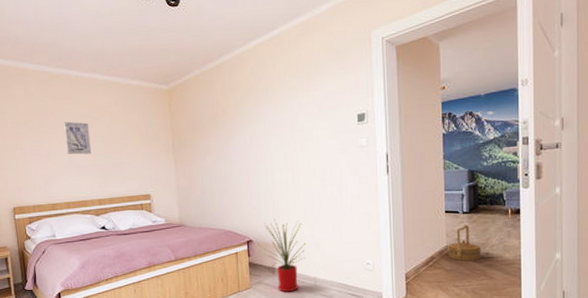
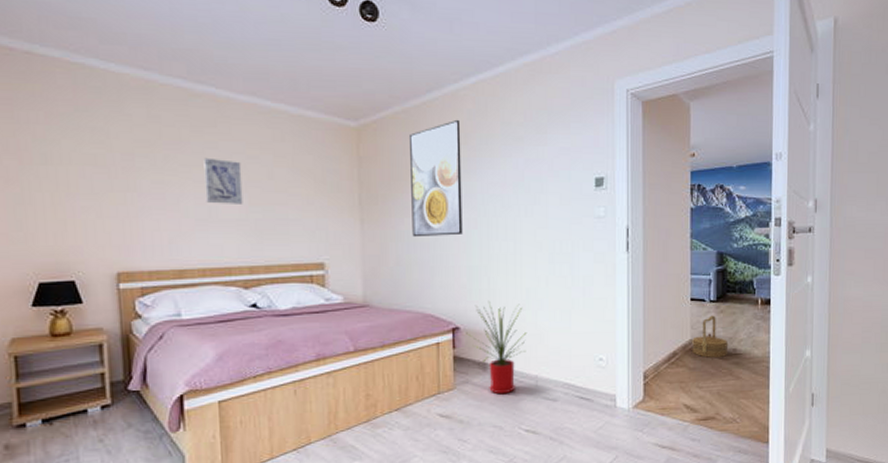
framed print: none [207,76,252,172] -> present [410,119,463,238]

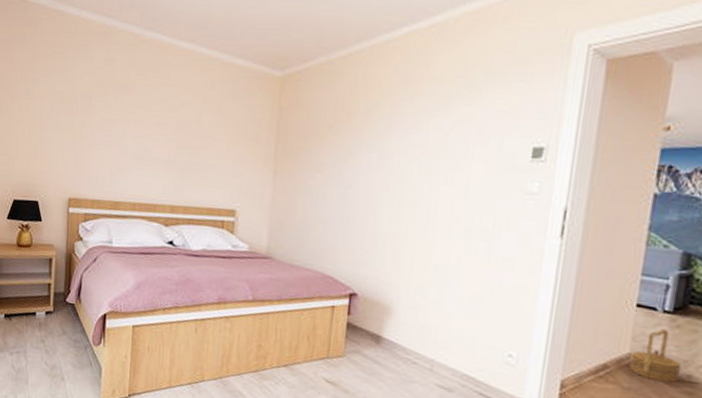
wall art: present [203,157,243,204] -> none [142,100,175,146]
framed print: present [410,119,463,238] -> none [322,72,387,197]
house plant: present [466,300,527,395] -> none [363,270,429,373]

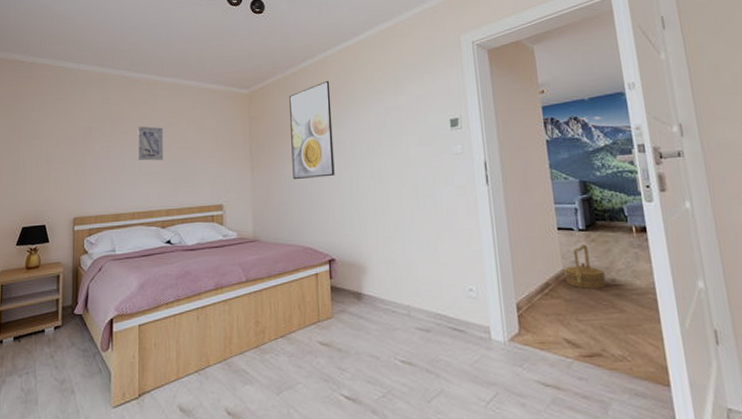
wall art: none [142,100,175,146] -> present [137,126,164,161]
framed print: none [322,72,387,197] -> present [289,80,335,180]

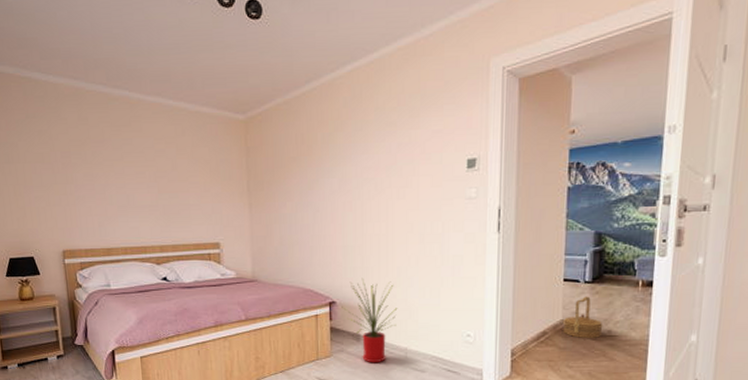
wall art: present [137,126,164,161] -> none [122,153,154,193]
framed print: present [289,80,335,180] -> none [291,107,339,220]
house plant: none [341,233,397,324] -> present [342,277,398,363]

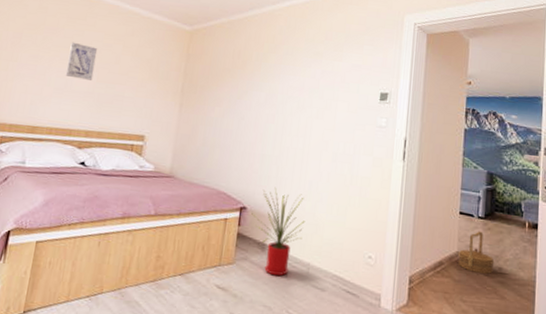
wall art: none [122,153,154,193] -> present [65,42,98,80]

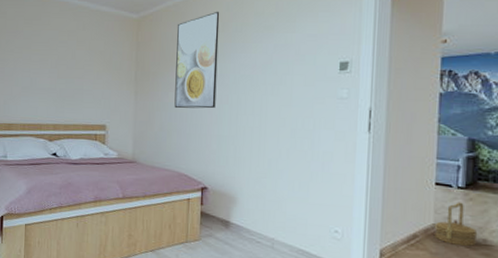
wall art: present [65,42,98,80] -> none [29,42,55,77]
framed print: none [219,32,273,127] -> present [174,11,220,109]
house plant: present [251,187,306,276] -> none [213,166,267,251]

